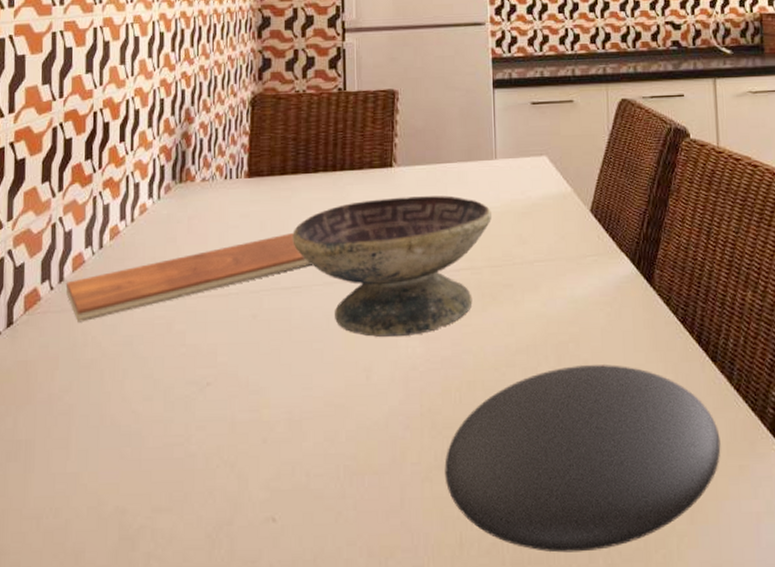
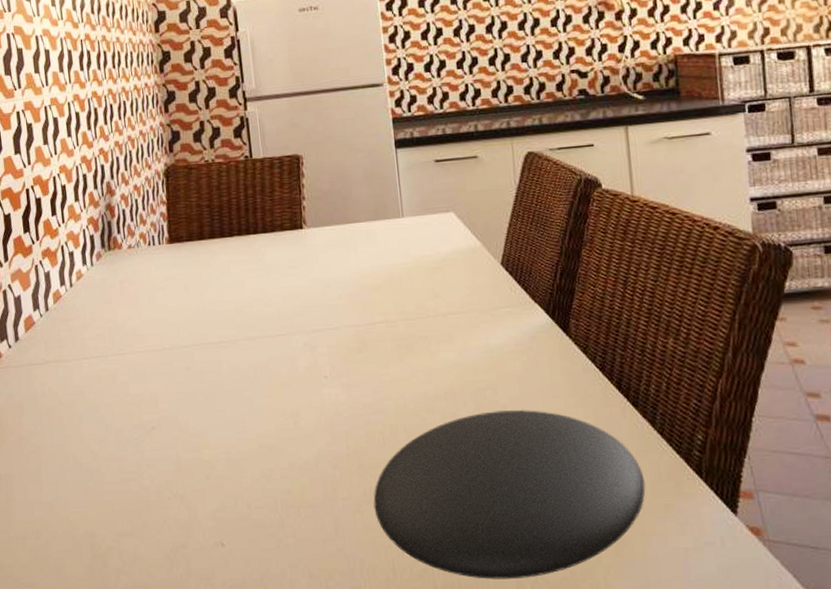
chopping board: present [65,233,312,322] -> none [21,293,236,376]
decorative bowl: present [293,195,493,337] -> none [215,254,404,386]

